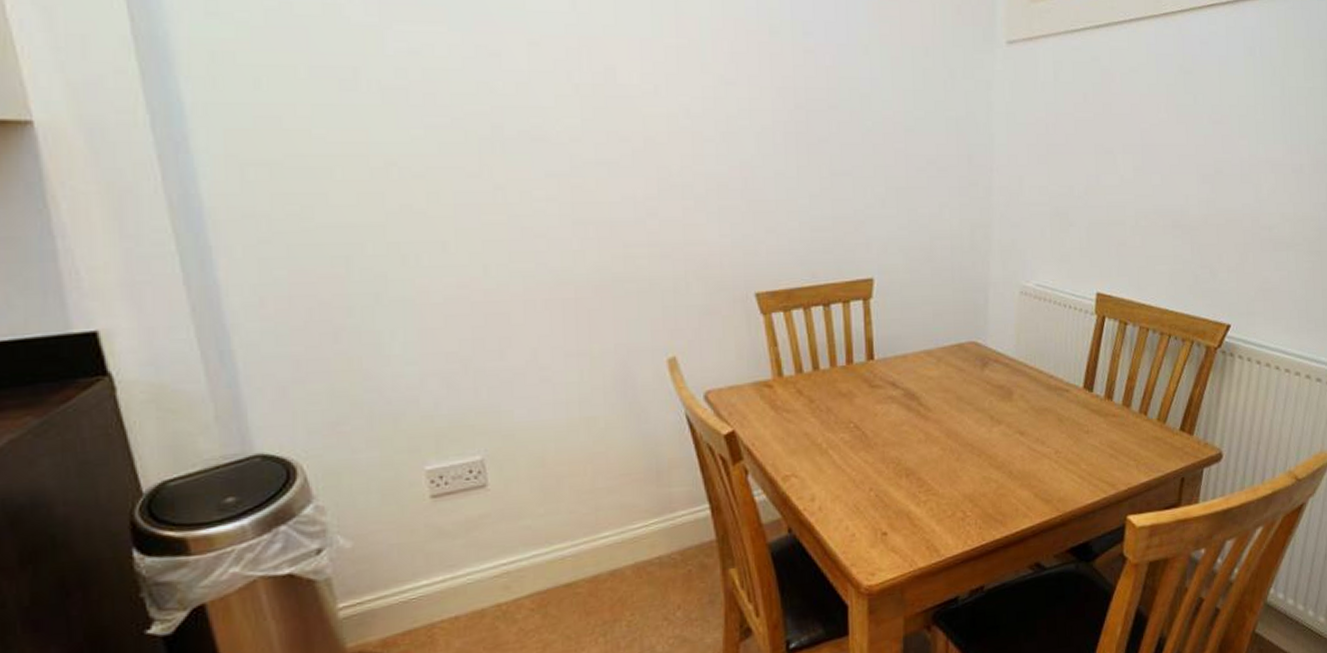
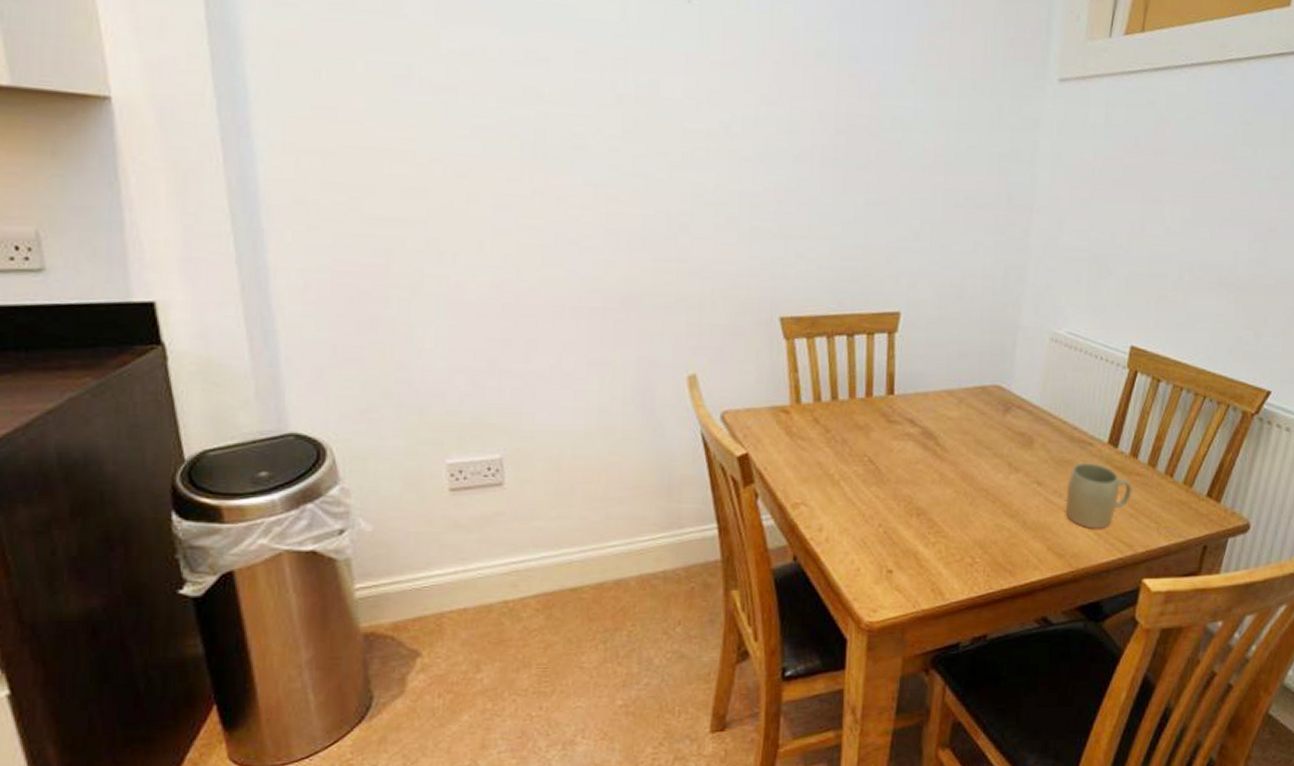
mug: none [1048,408,1110,473] -> present [1065,463,1132,529]

